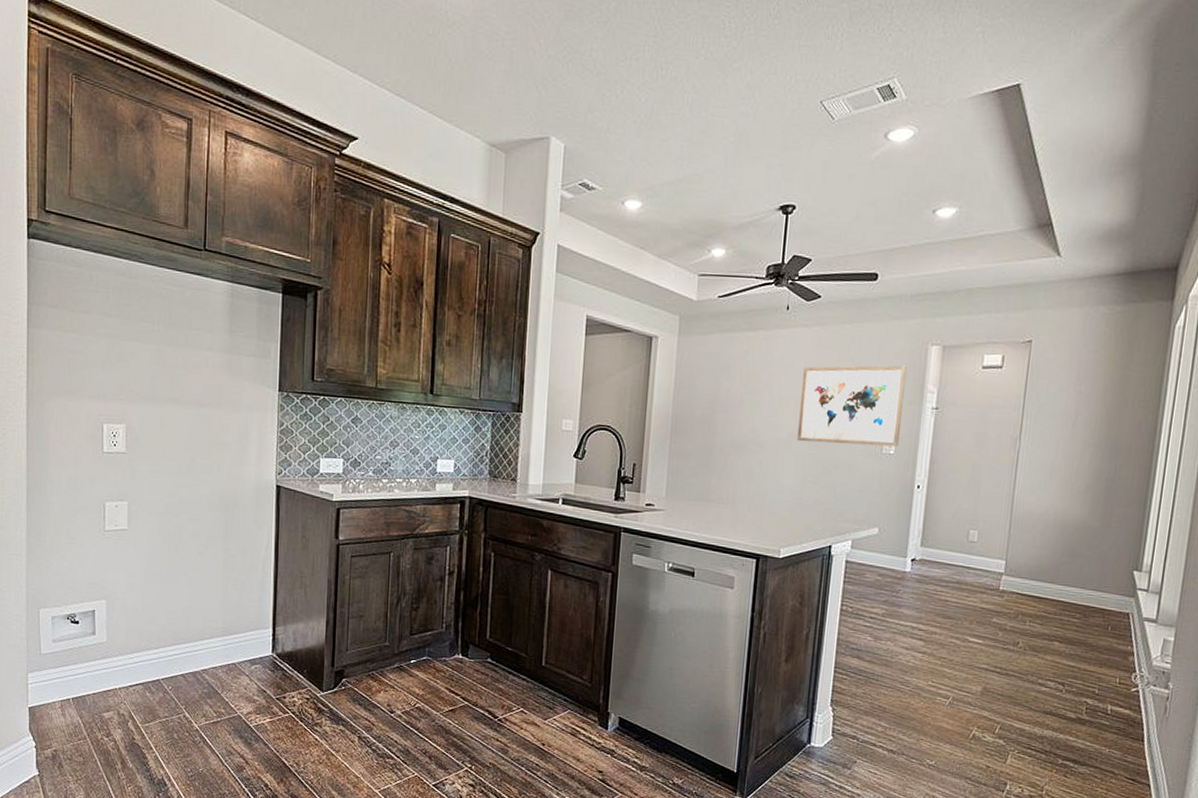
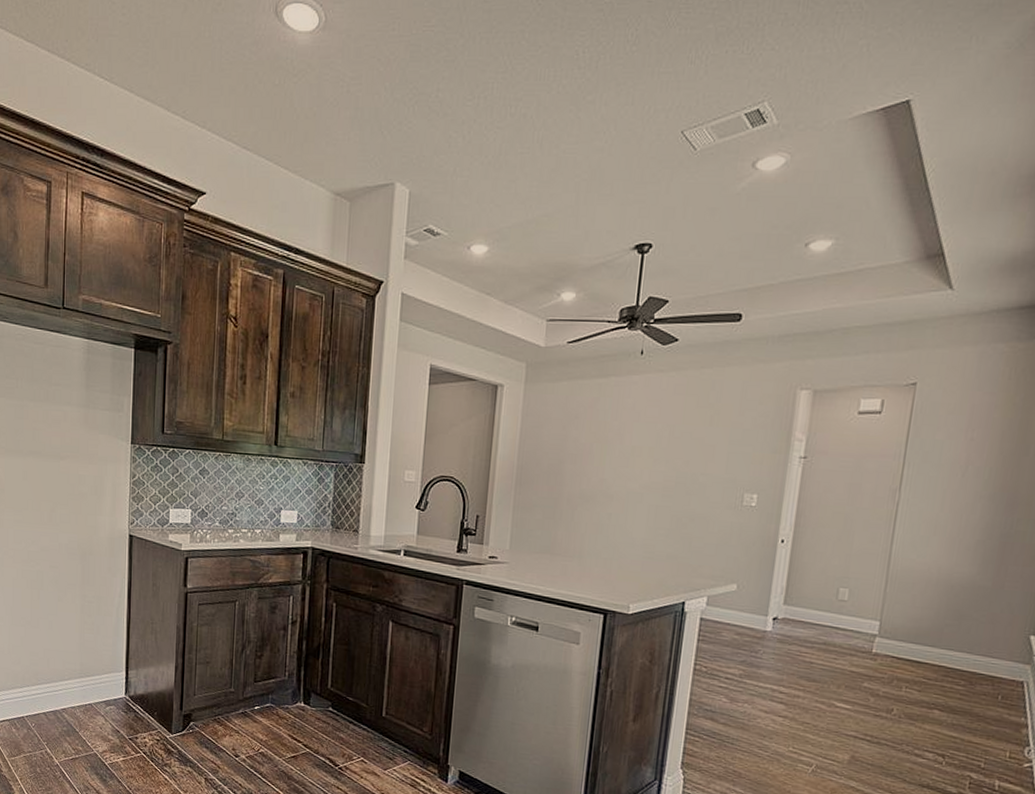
wall art: present [797,365,907,447] -> none [650,411,773,499]

